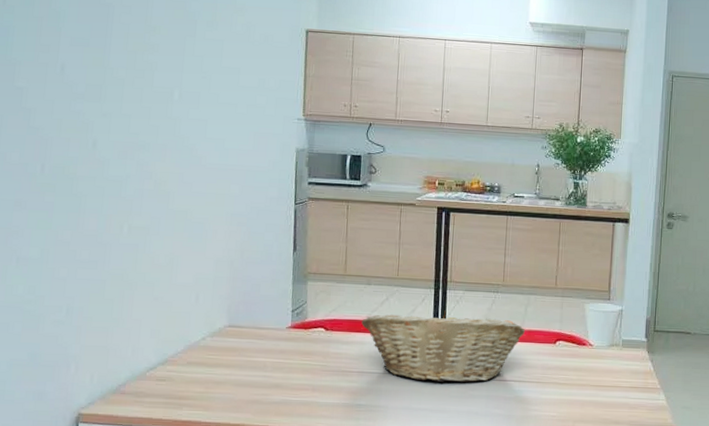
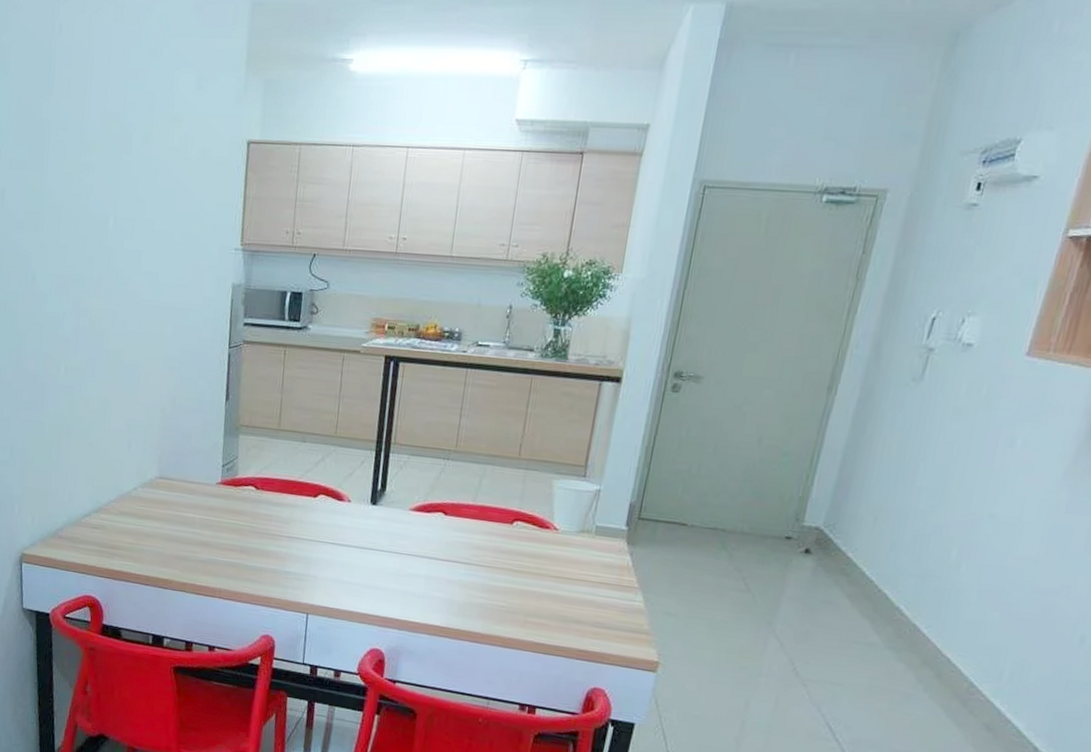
fruit basket: present [361,310,525,382] -> none [294,476,477,559]

